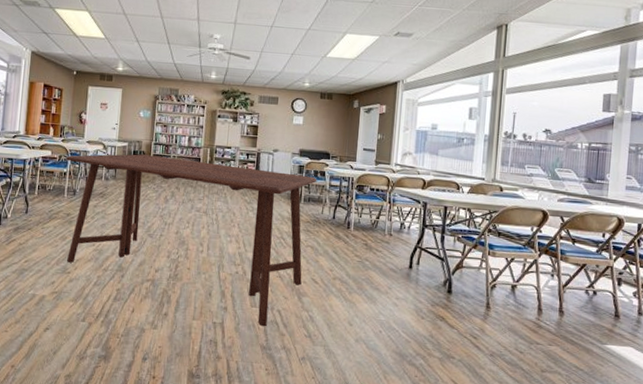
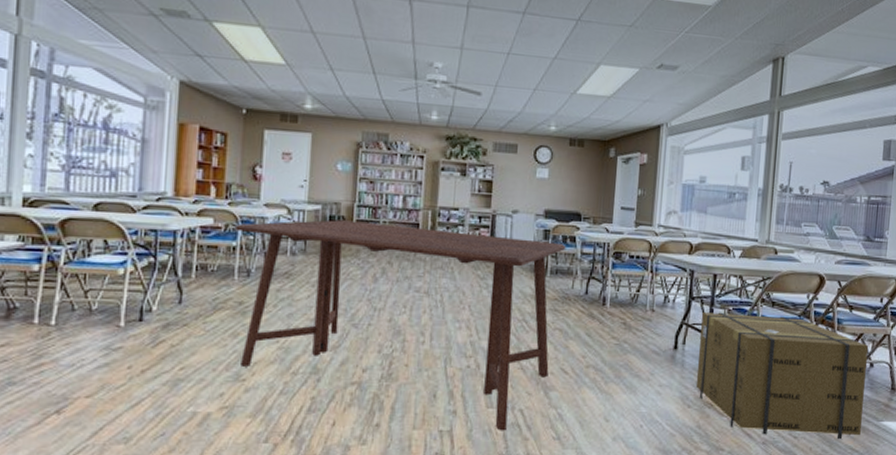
cardboard box: none [428,239,592,358] -> present [695,312,869,440]

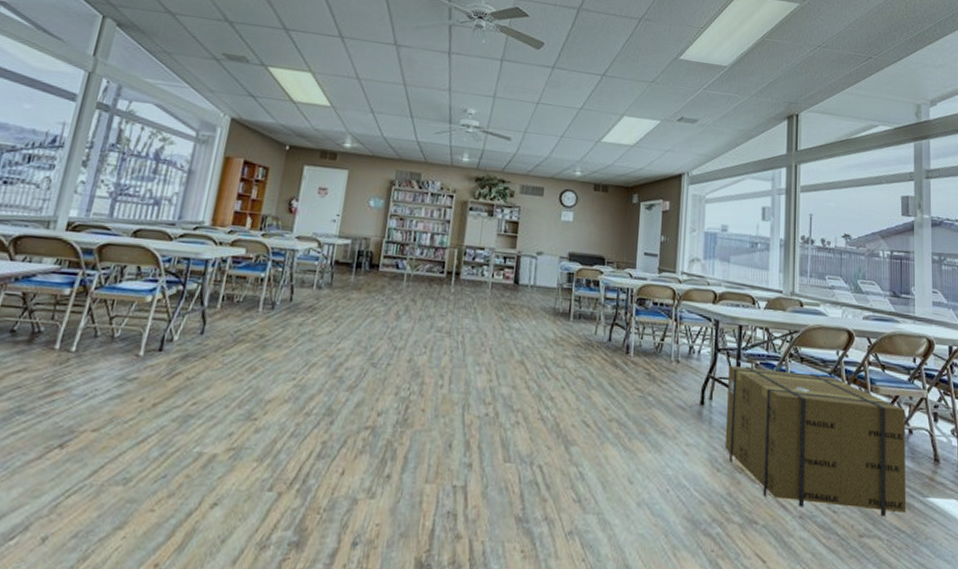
dining table: present [236,219,566,431] -> none [254,254,590,490]

